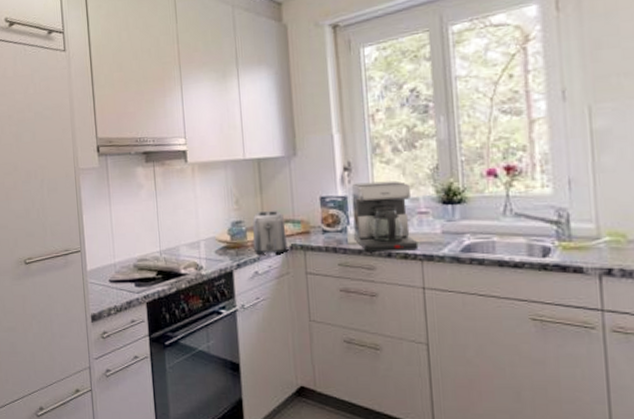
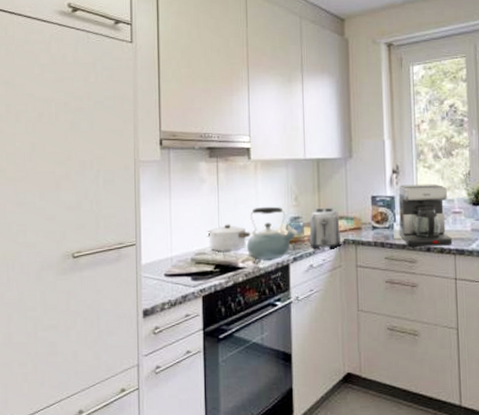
cooking pot: none [148,229,192,258] -> present [207,224,251,252]
kettle: none [187,210,241,267] -> present [246,206,298,260]

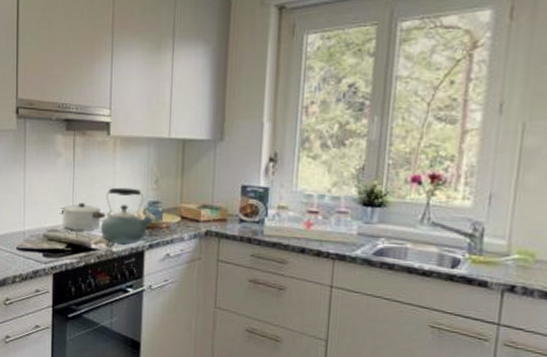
toaster: present [309,208,341,249] -> none [168,194,203,239]
coffee maker: present [398,184,453,247] -> none [271,175,333,249]

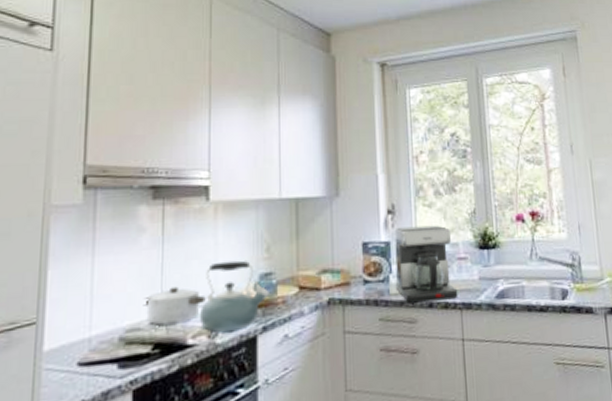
coffee maker: none [271,175,333,249] -> present [394,225,458,303]

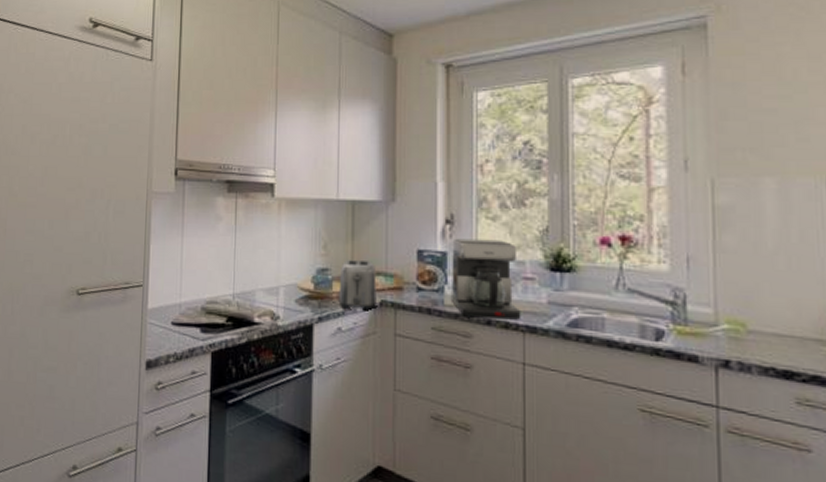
cooking pot: present [144,286,206,326] -> none [221,270,270,303]
kettle: present [199,260,269,333] -> none [264,253,325,318]
toaster: none [284,259,324,313] -> present [338,260,377,310]

